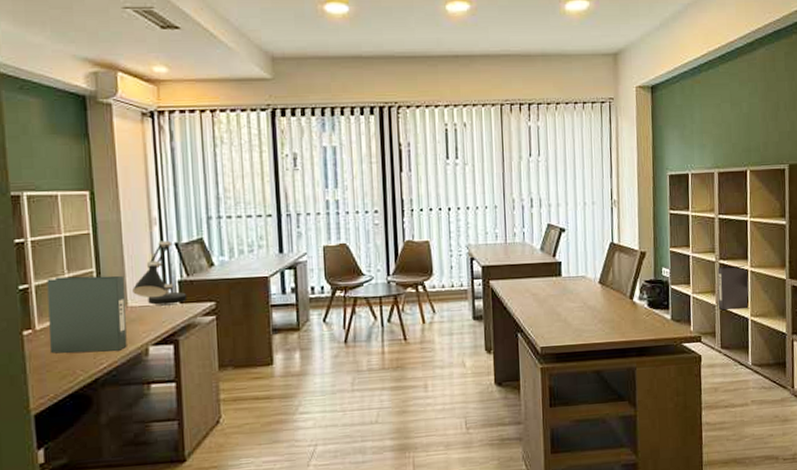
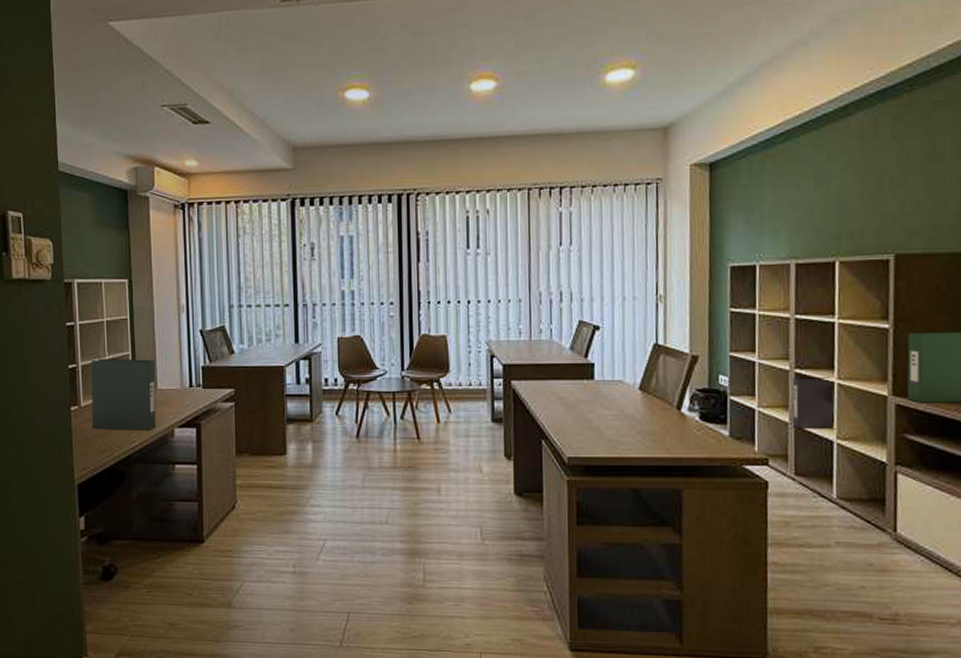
desk lamp: present [133,240,187,305] -> none [162,327,210,389]

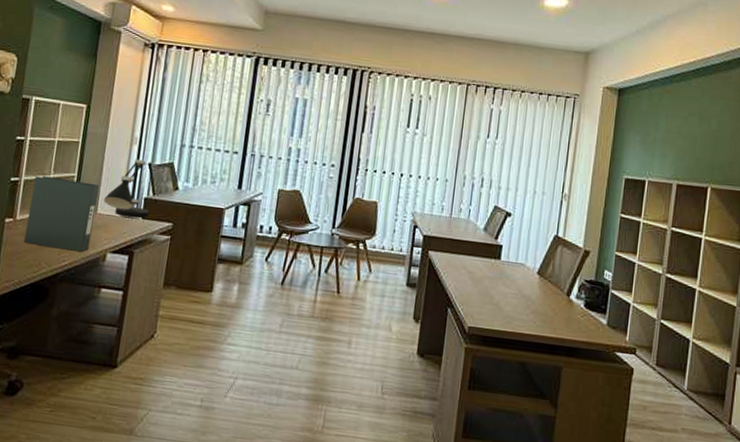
desk lamp: none [162,327,210,389] -> present [104,159,150,219]
binder: present [792,377,836,430] -> none [658,281,695,330]

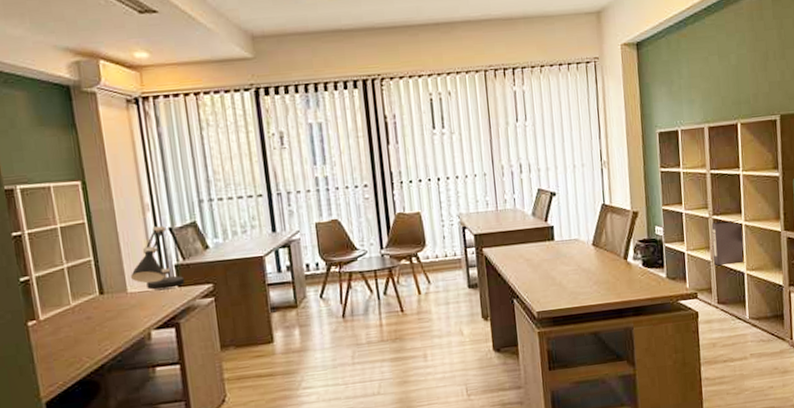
binder: present [24,176,100,253] -> none [46,263,130,343]
binder: none [658,281,695,330] -> present [711,220,746,266]

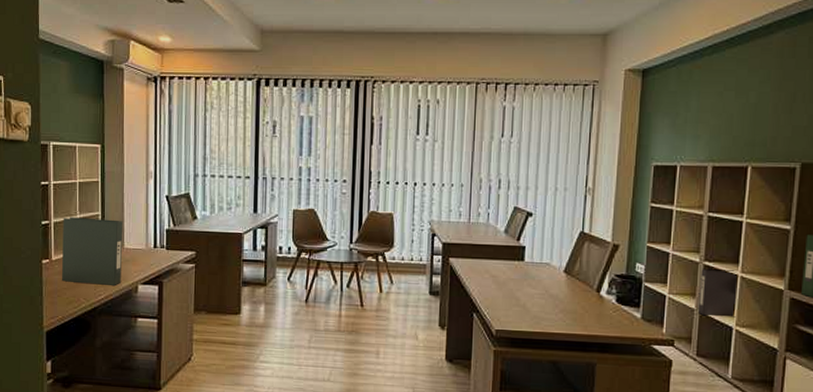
binder: none [46,263,130,343] -> present [62,217,123,287]
desk lamp: present [131,225,185,290] -> none [129,193,173,250]

